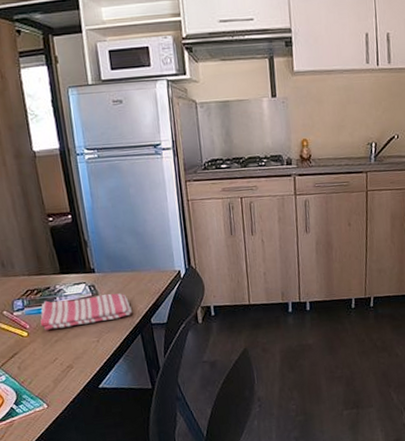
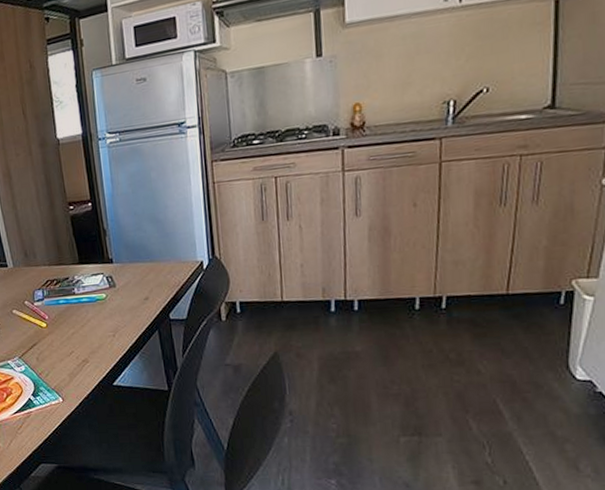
dish towel: present [40,293,132,330] -> none [58,285,150,322]

